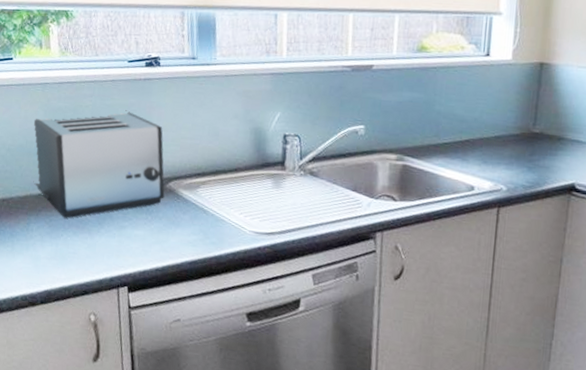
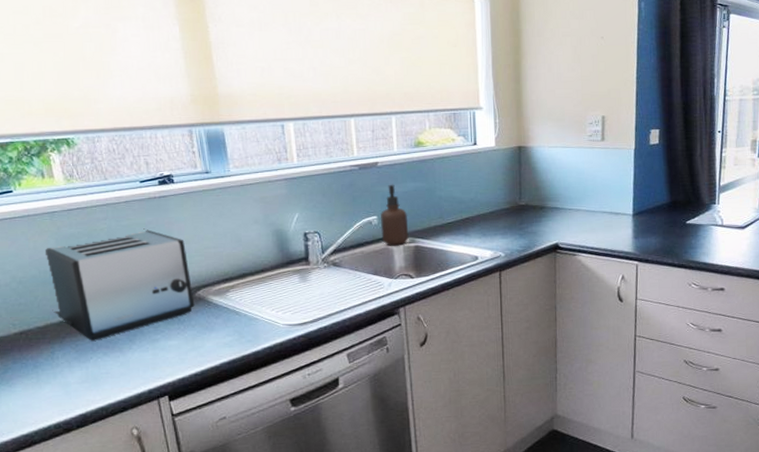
soap dispenser: none [366,91,400,161] -> present [380,184,409,245]

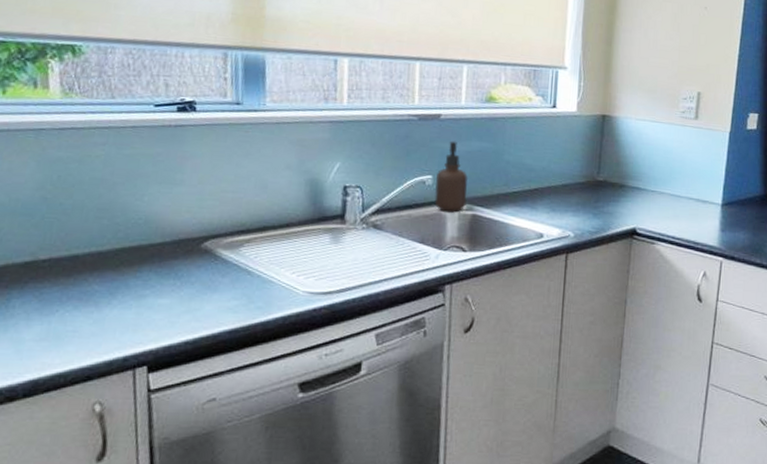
toaster: present [44,228,195,341] -> none [17,160,199,290]

